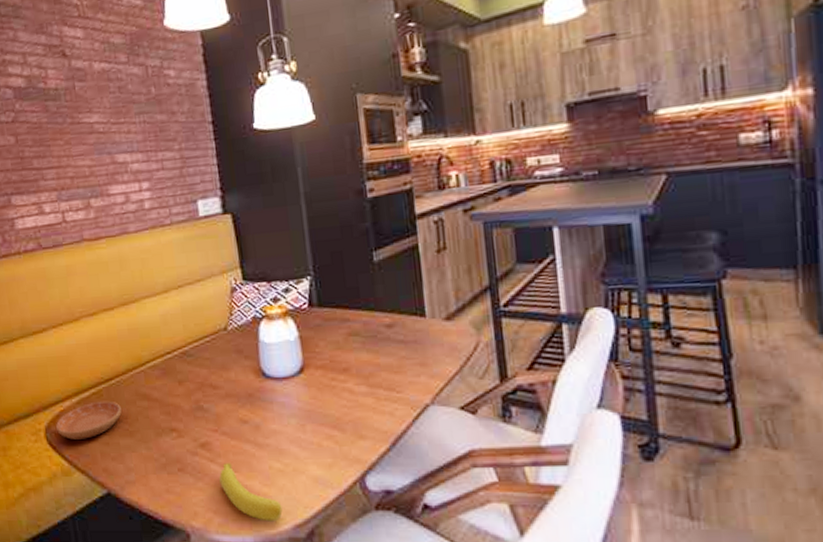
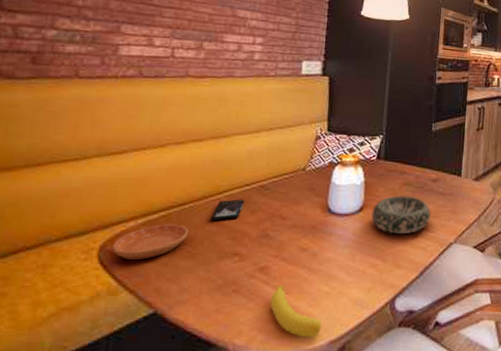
smartphone: none [139,369,170,395] -> present [210,199,245,221]
decorative bowl: none [315,348,393,398] -> present [371,195,431,235]

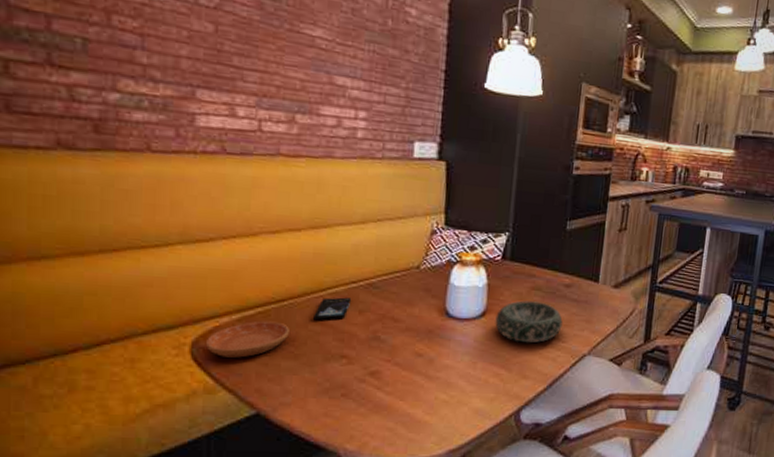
banana: present [270,286,322,338] -> none [383,392,440,447]

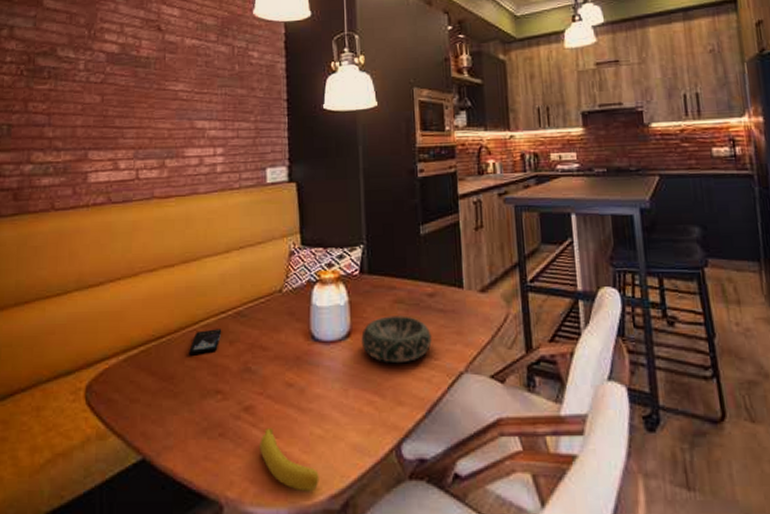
saucer: present [206,321,289,358] -> none [98,359,168,400]
banana: none [383,392,440,447] -> present [260,428,319,492]

